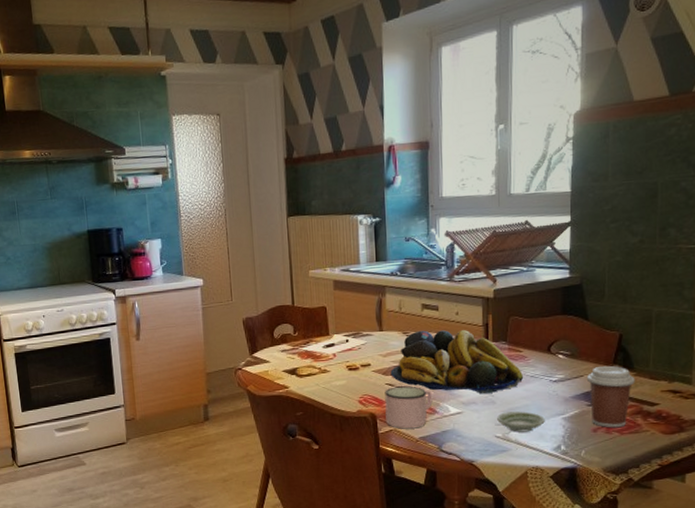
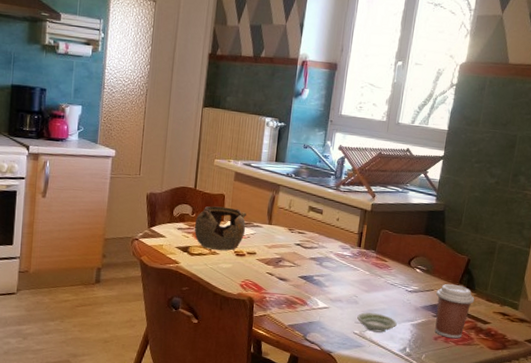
teapot: none [298,319,355,368] -> present [194,206,247,251]
mug: present [385,386,433,429] -> none [261,276,306,317]
fruit bowl: present [390,330,524,393] -> none [272,229,385,294]

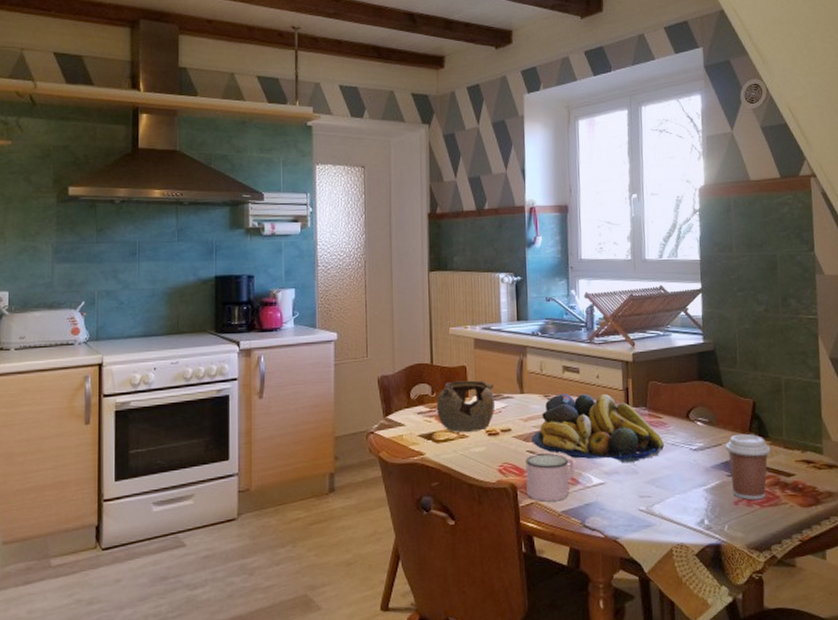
mug: none [261,276,306,317] -> present [525,453,575,502]
fruit bowl: none [272,229,385,294] -> present [531,393,665,462]
saucer: present [357,312,397,333] -> none [640,482,687,505]

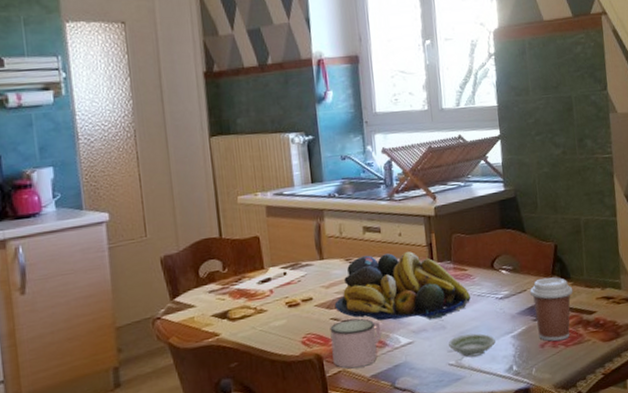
teapot: present [436,380,496,433] -> none [229,249,294,308]
saucer: none [640,482,687,505] -> present [449,333,495,357]

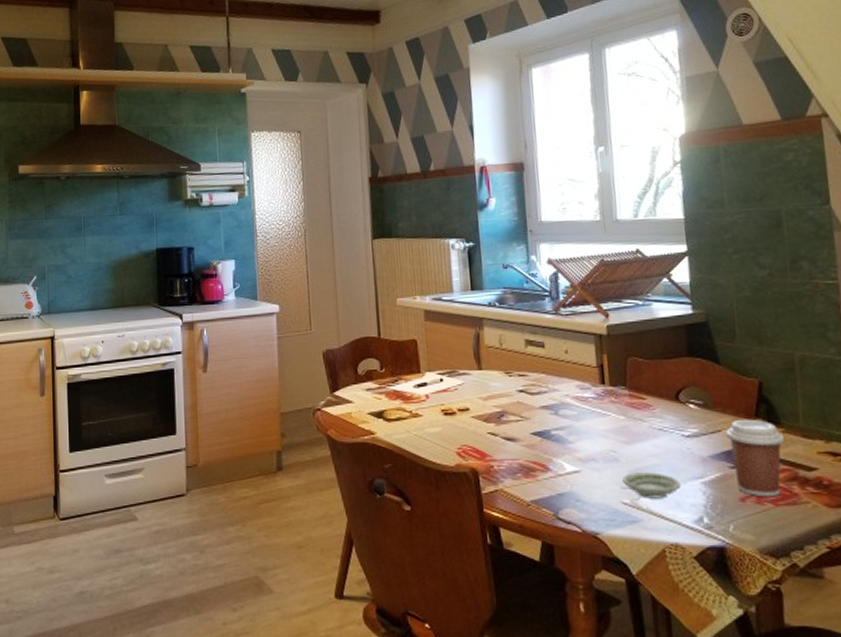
mug: present [330,318,382,369] -> none [487,436,544,489]
fruit bowl: present [334,251,471,321] -> none [492,370,651,448]

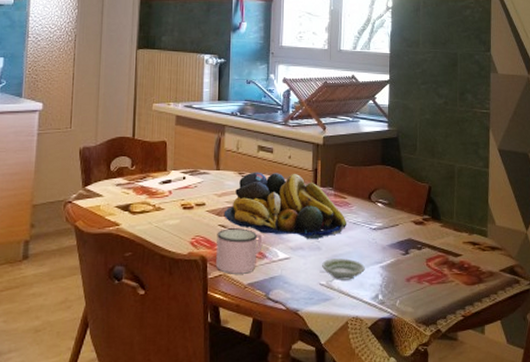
mug: none [487,436,544,489] -> present [216,228,263,274]
fruit bowl: none [492,370,651,448] -> present [224,172,347,239]
coffee cup: present [725,419,785,497] -> none [401,215,442,278]

